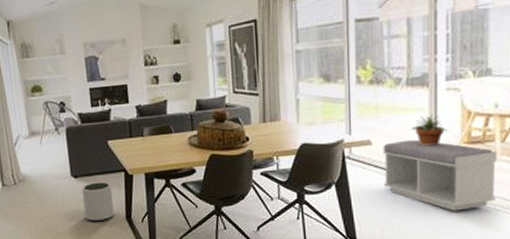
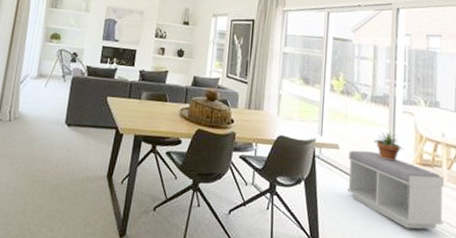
plant pot: present [82,182,114,222] -> none [68,134,101,175]

